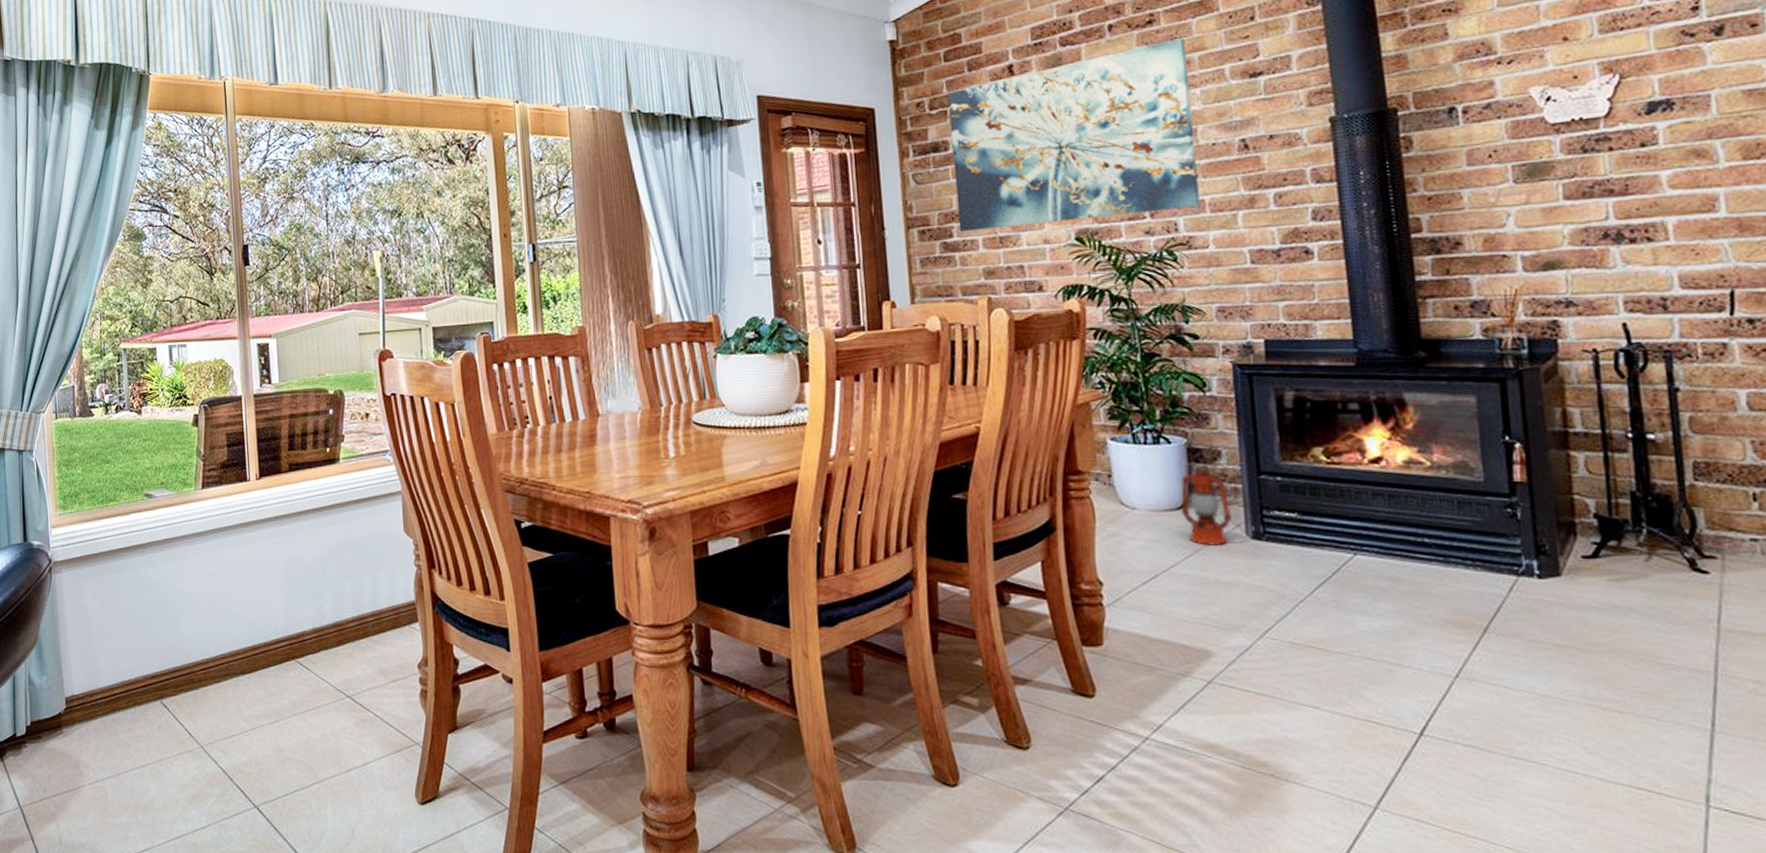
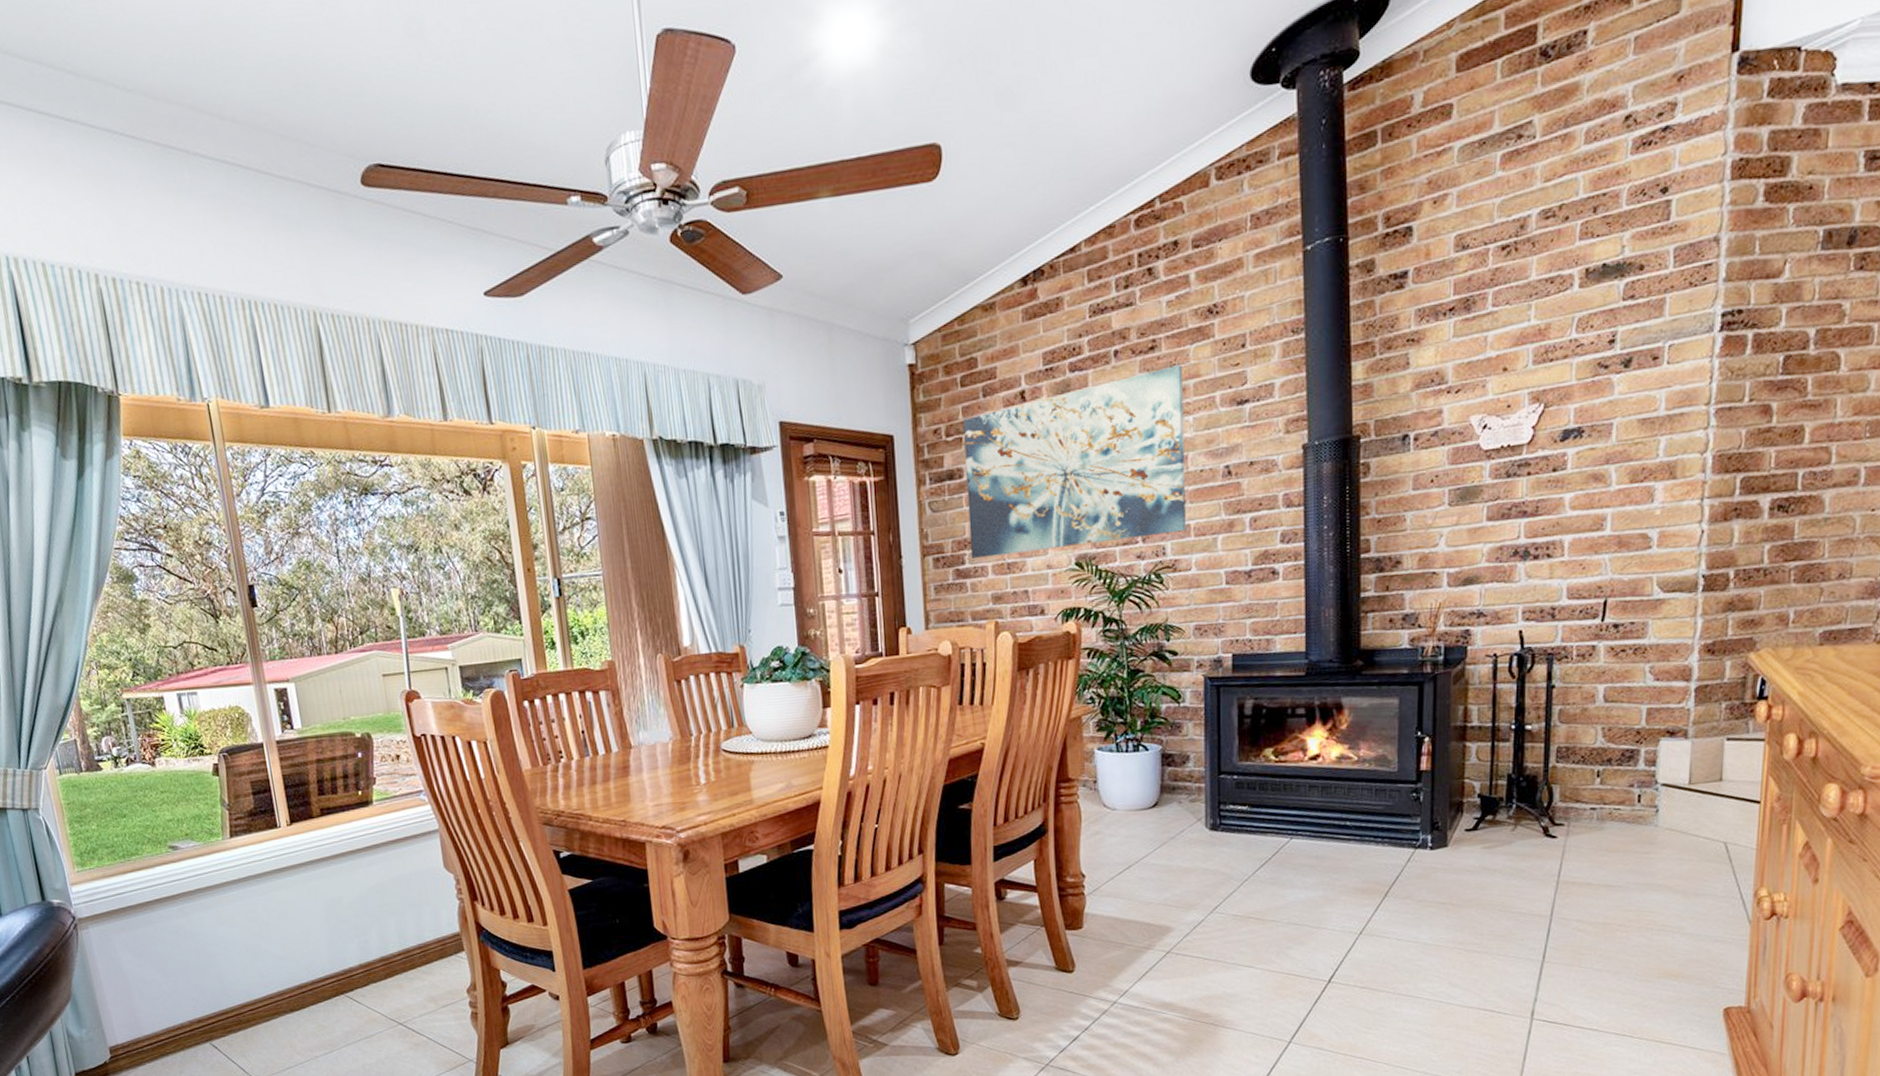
lantern: present [1180,462,1231,547] -> none [1153,766,1194,839]

